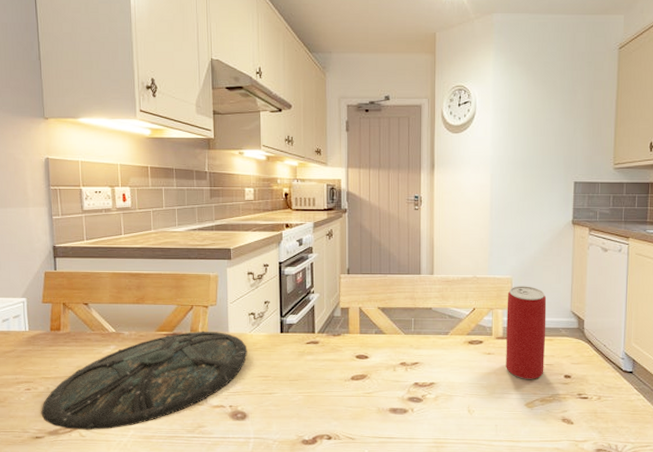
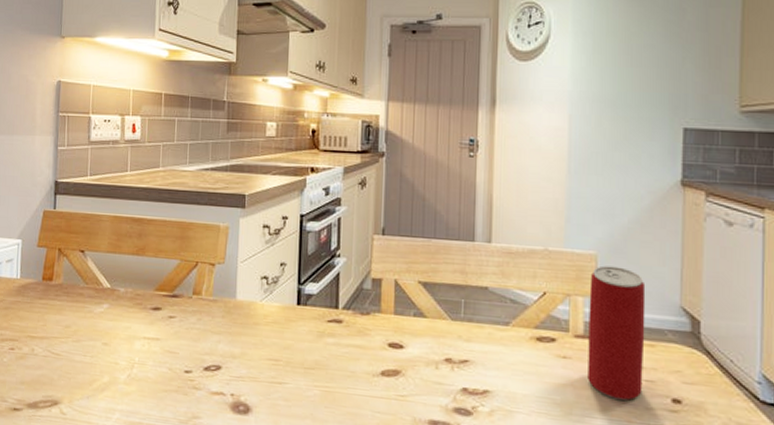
plate: present [41,331,248,430] -> none [22,294,257,409]

